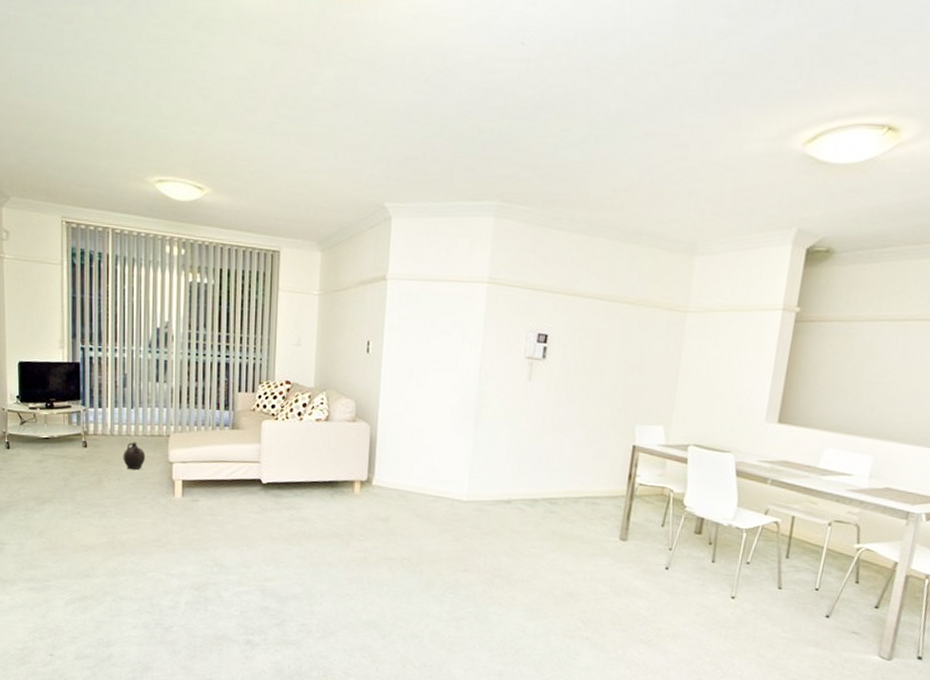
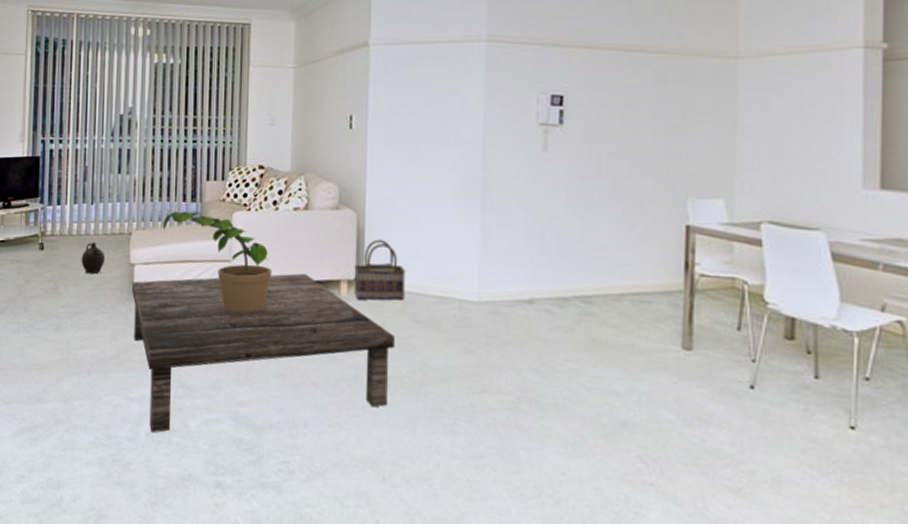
coffee table: none [170,474,398,603] -> present [131,273,395,433]
potted plant: none [199,417,296,506] -> present [163,211,272,313]
basket: none [365,448,409,499] -> present [354,239,405,301]

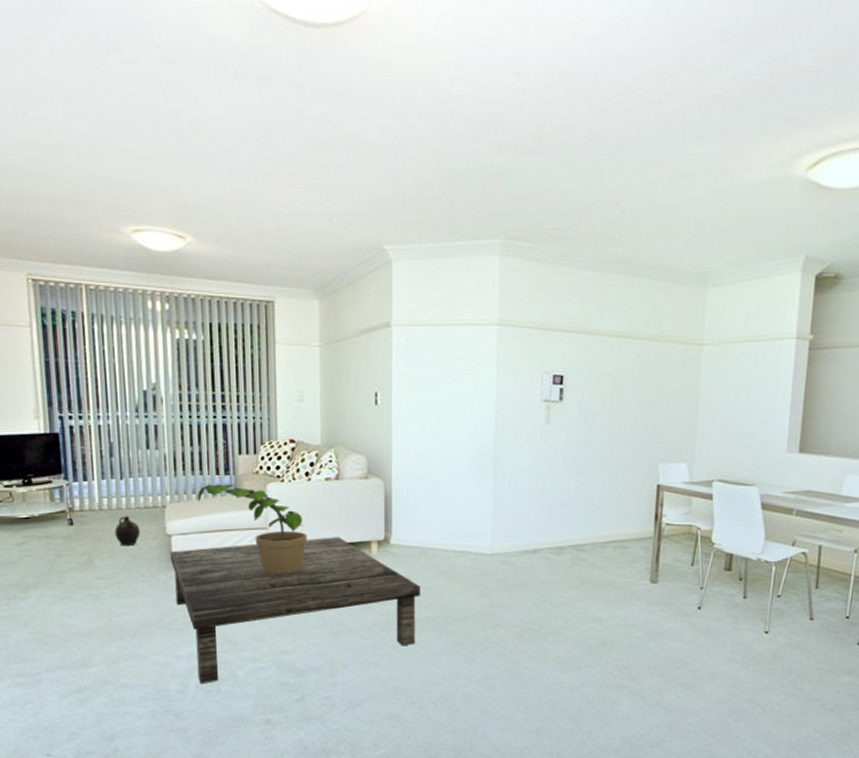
basket: present [354,239,405,301] -> none [383,504,429,557]

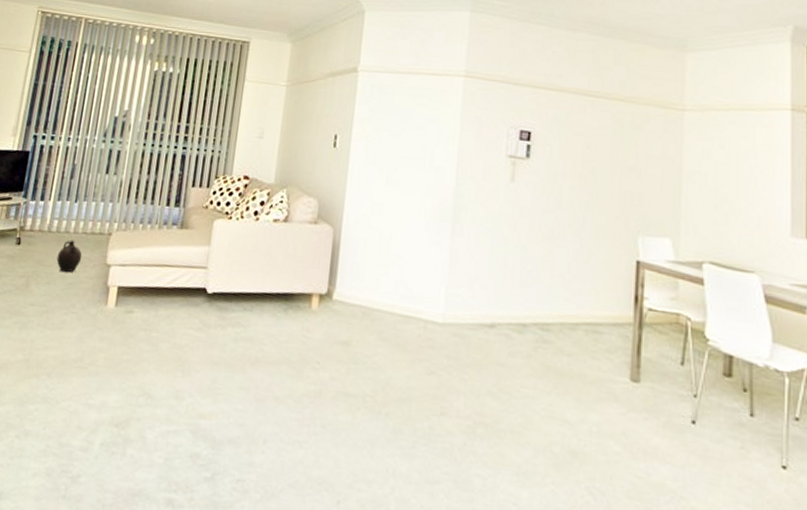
coffee table: present [169,537,420,684] -> none [100,282,361,444]
potted plant: present [198,484,307,575] -> none [144,214,247,322]

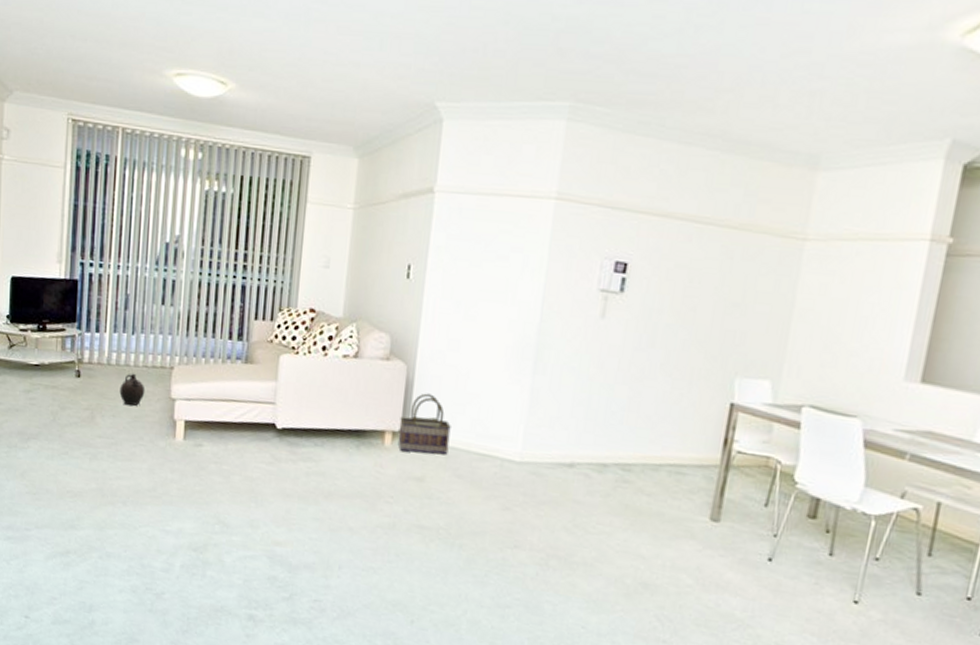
basket: none [324,255,376,318] -> present [397,393,451,455]

